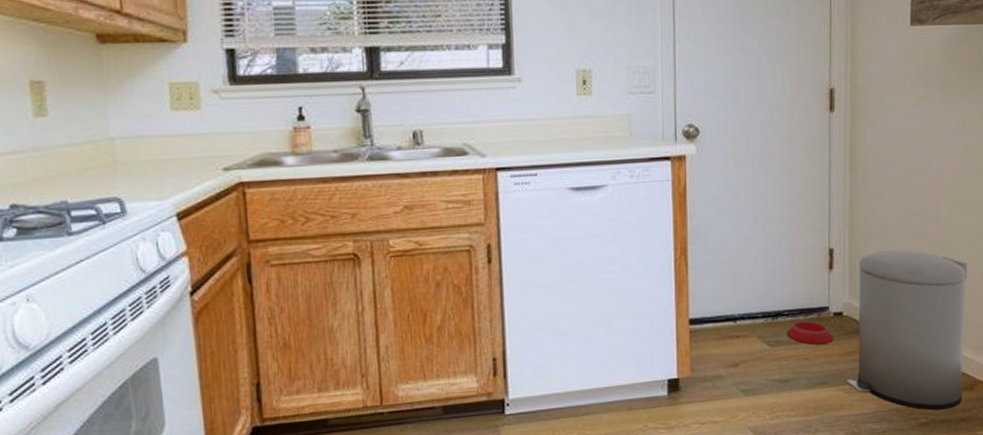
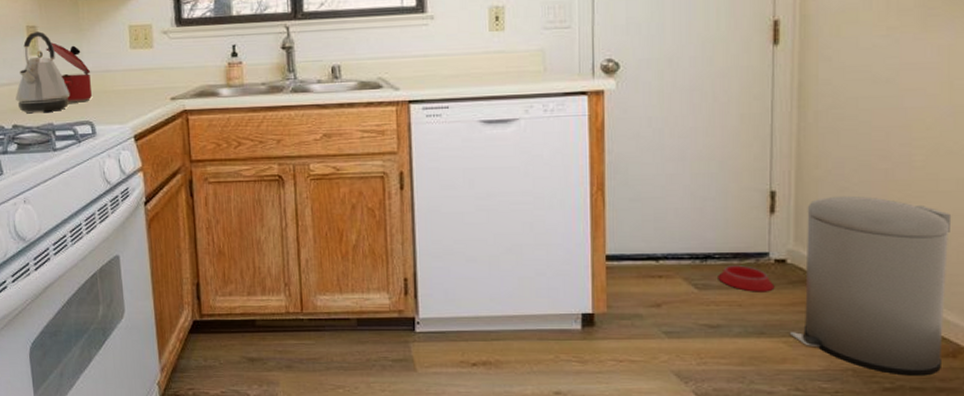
kettle: none [14,88,91,190] -> present [15,31,70,114]
cooking pot: none [57,102,120,176] -> present [46,42,92,103]

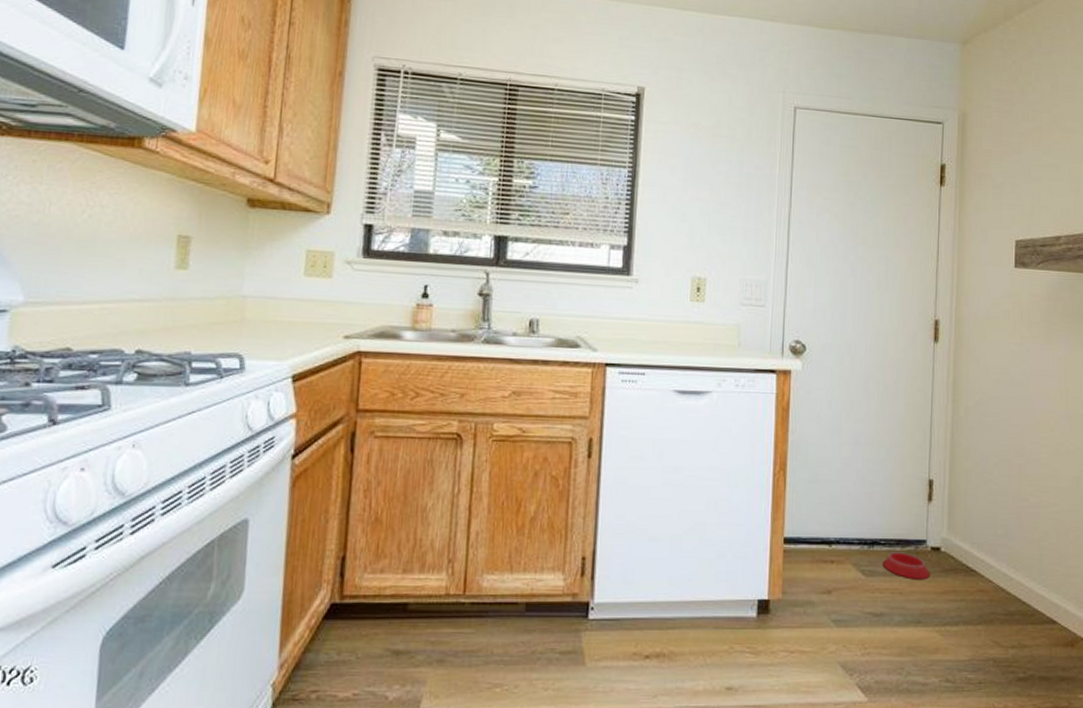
kettle: present [15,31,70,114] -> none [146,243,220,339]
cooking pot: present [46,42,92,103] -> none [198,258,250,331]
pedal bin: present [789,195,952,376] -> none [941,487,1069,665]

